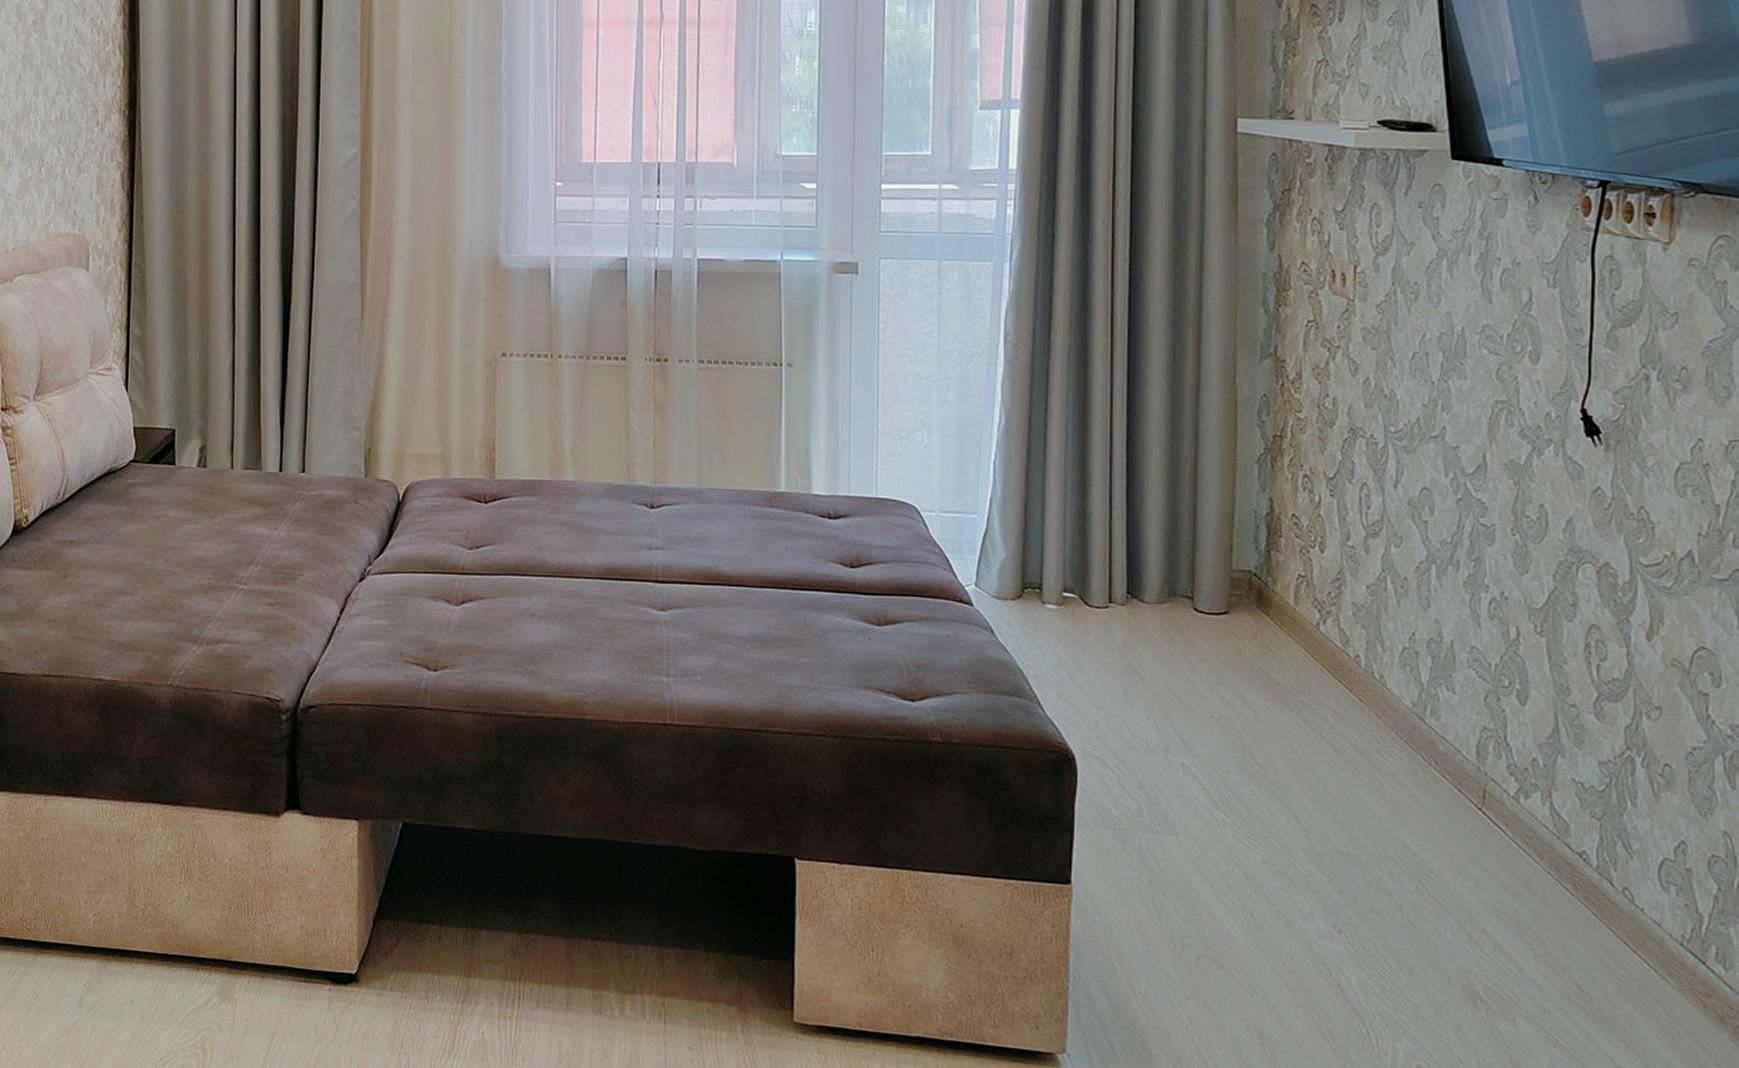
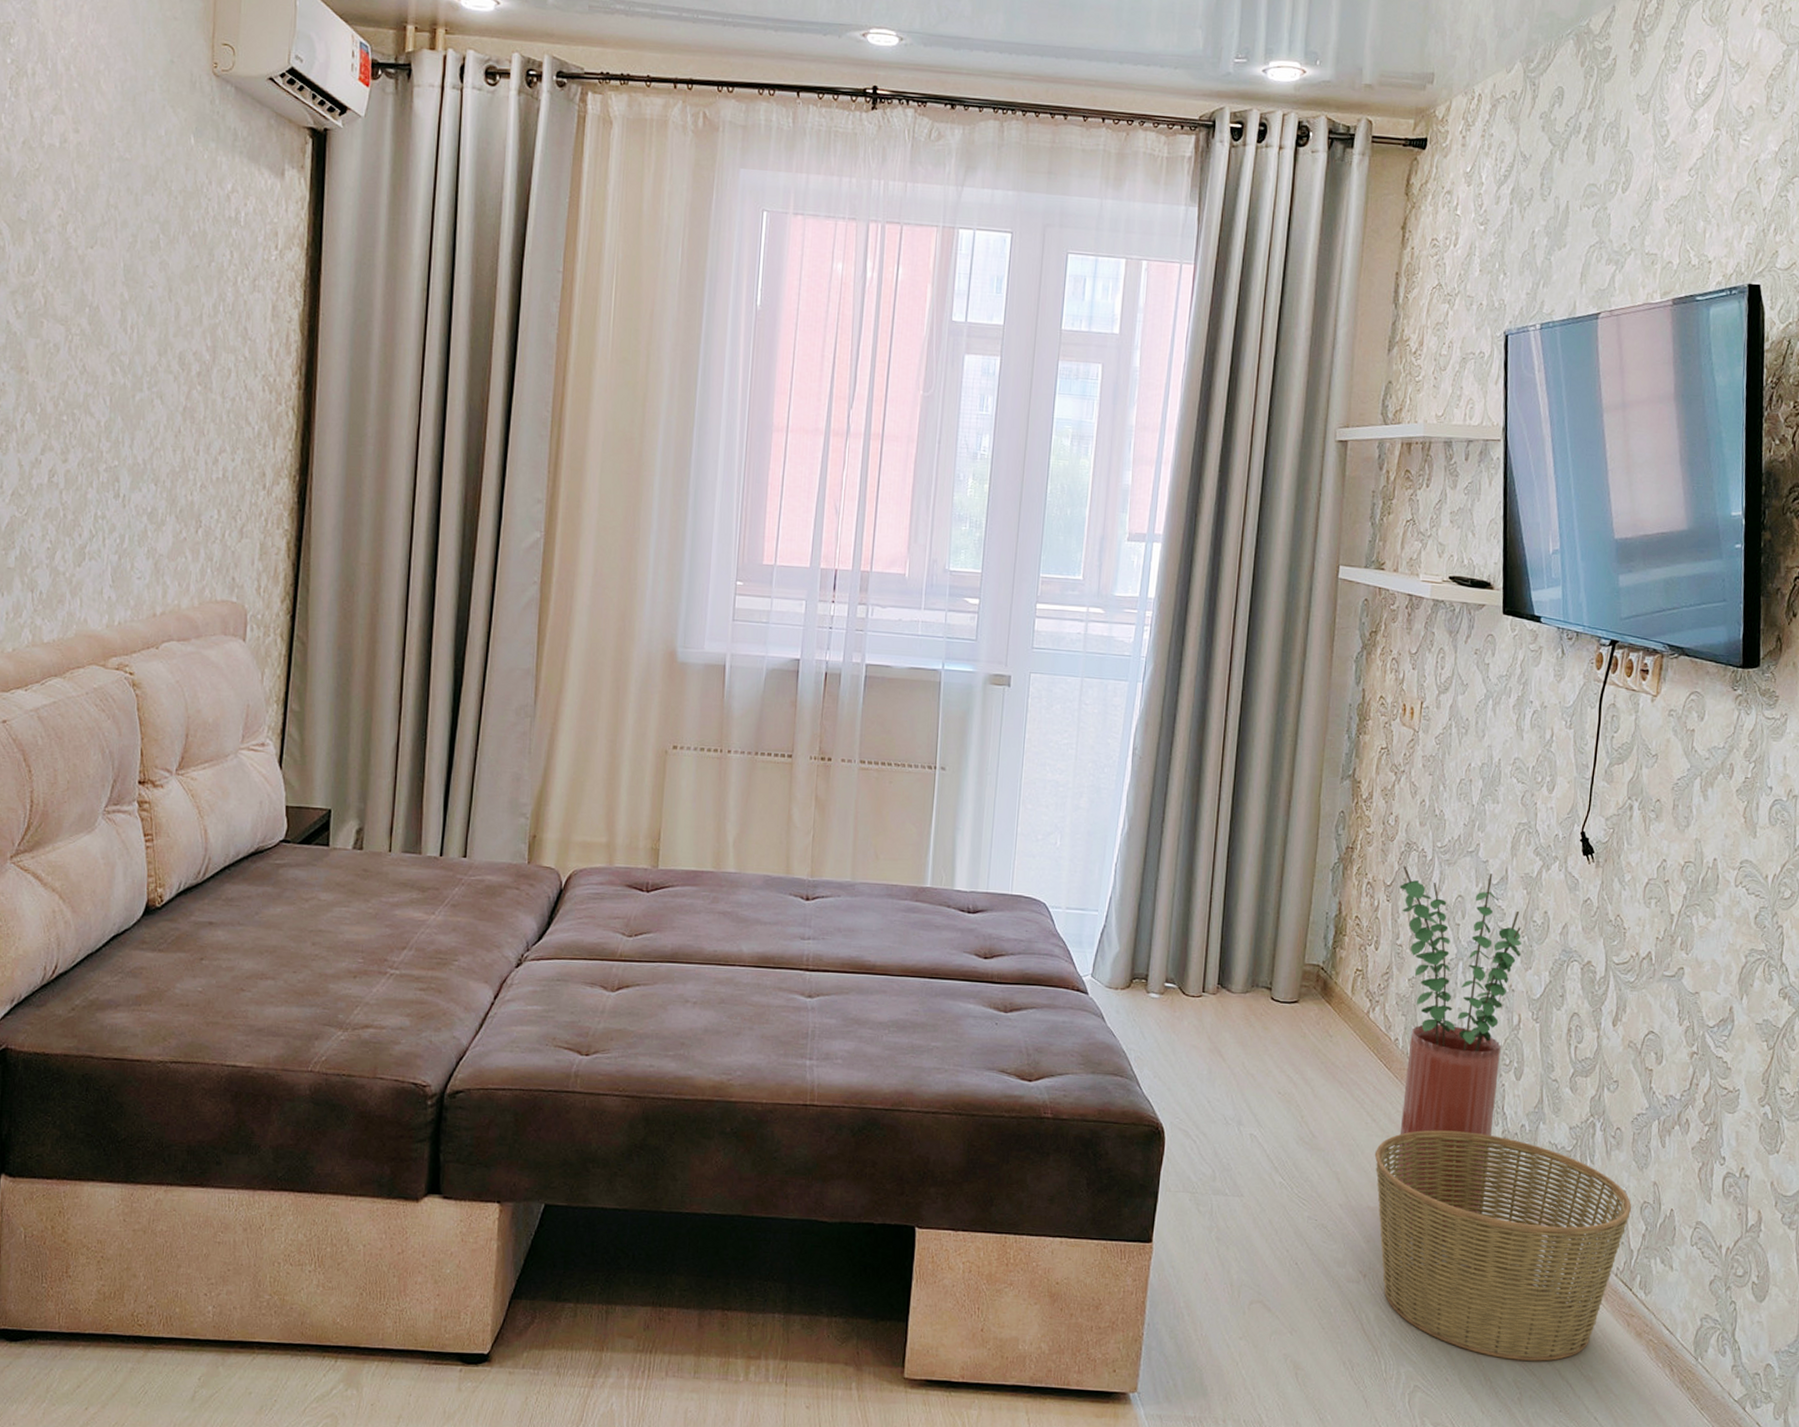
basket: none [1340,762,1696,1046] -> present [1374,1130,1632,1362]
vase: none [1345,455,1513,897] -> present [1396,866,1522,1243]

